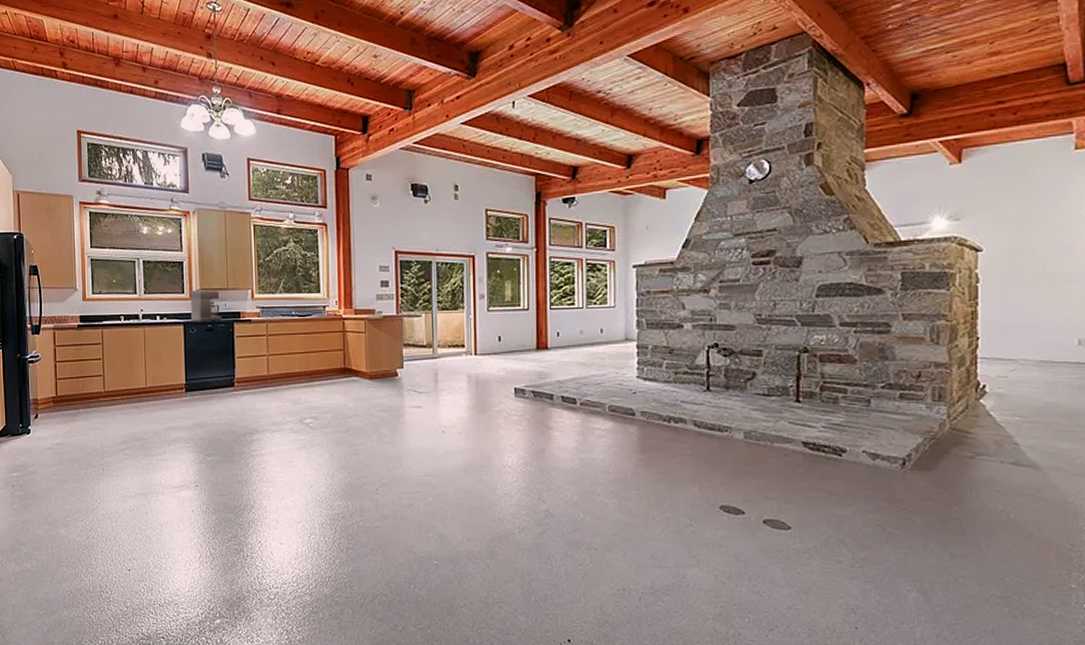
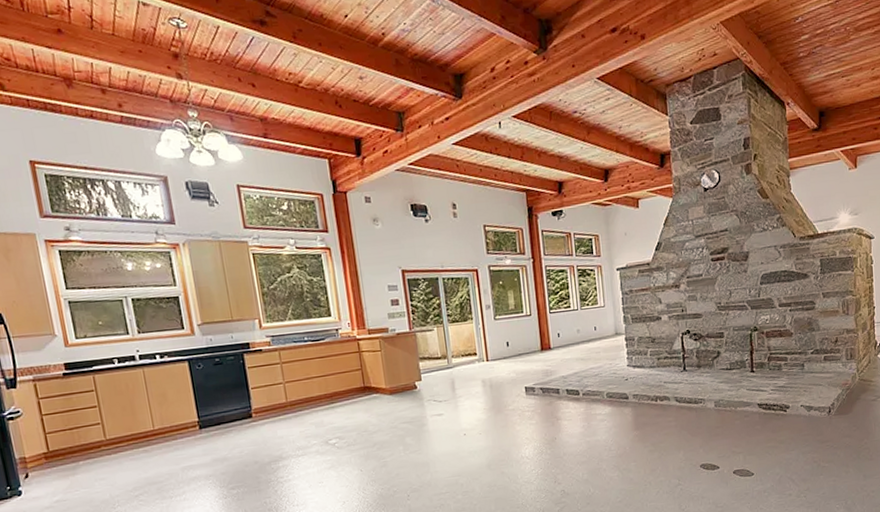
coffee maker: present [190,290,222,322] -> none [191,323,230,357]

